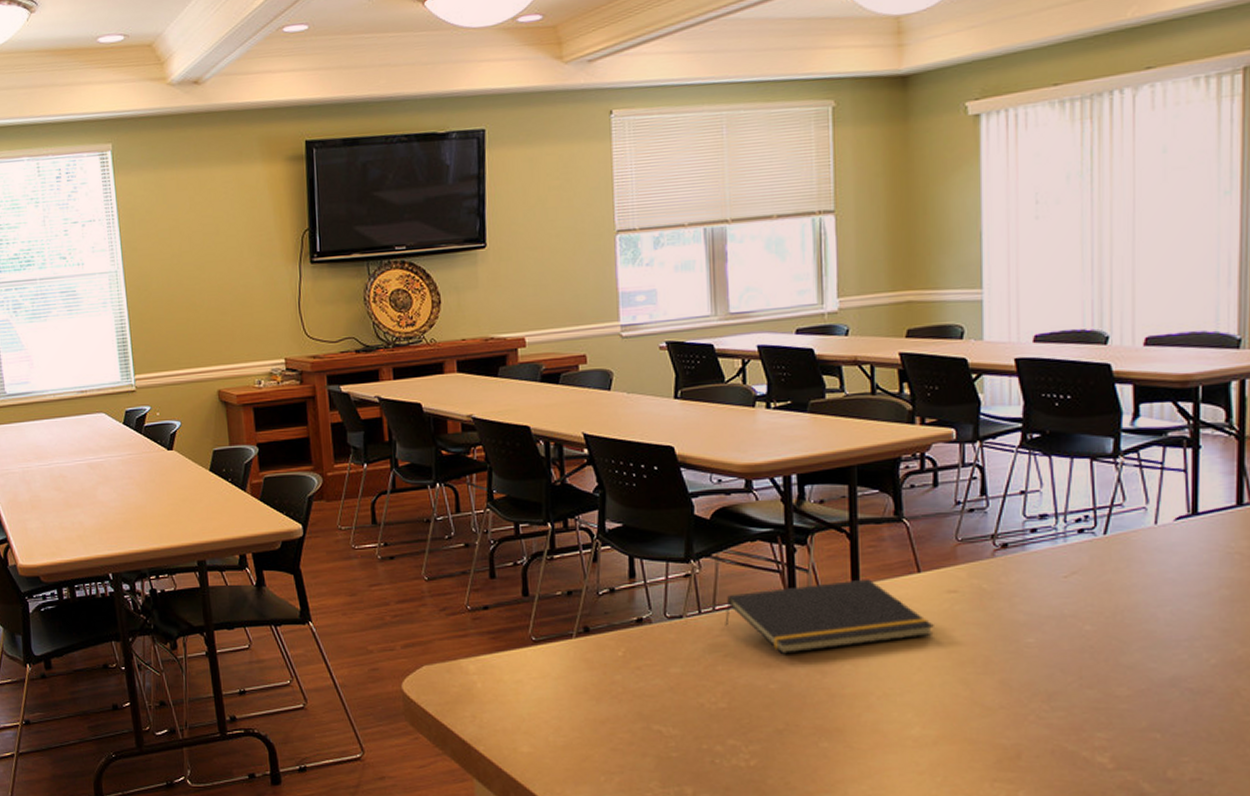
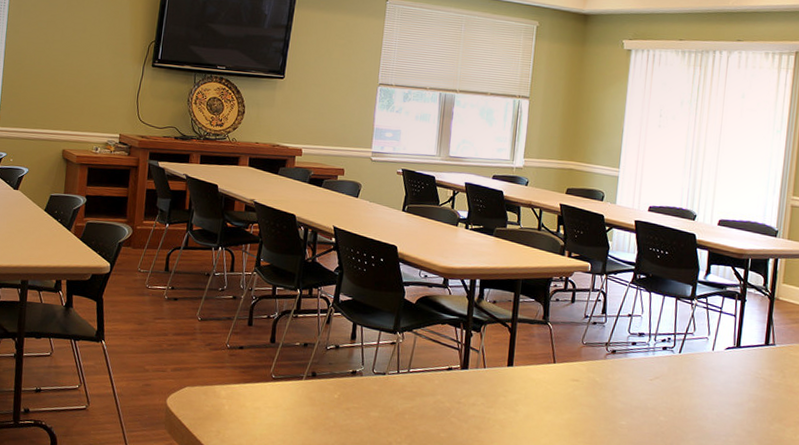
notepad: present [725,579,934,654] -> none [415,361,560,412]

